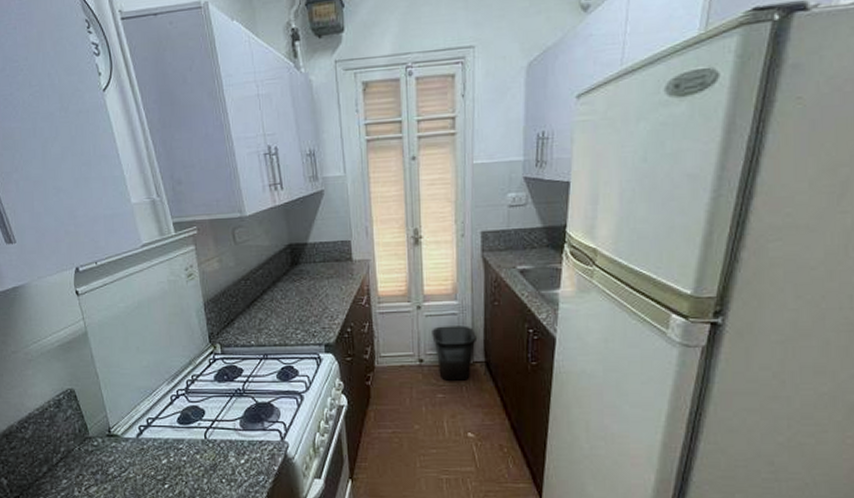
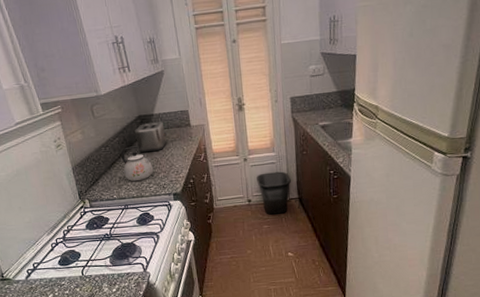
kettle: none [264,281,303,326] -> present [121,146,154,182]
toaster: none [283,253,323,291] -> present [135,122,168,153]

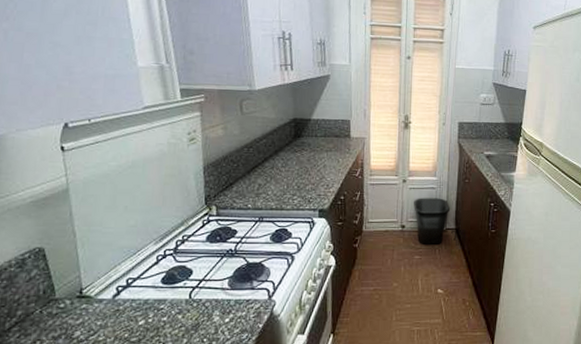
kettle: present [121,146,154,182] -> none [265,151,301,191]
toaster: present [135,122,168,153] -> none [286,128,323,160]

